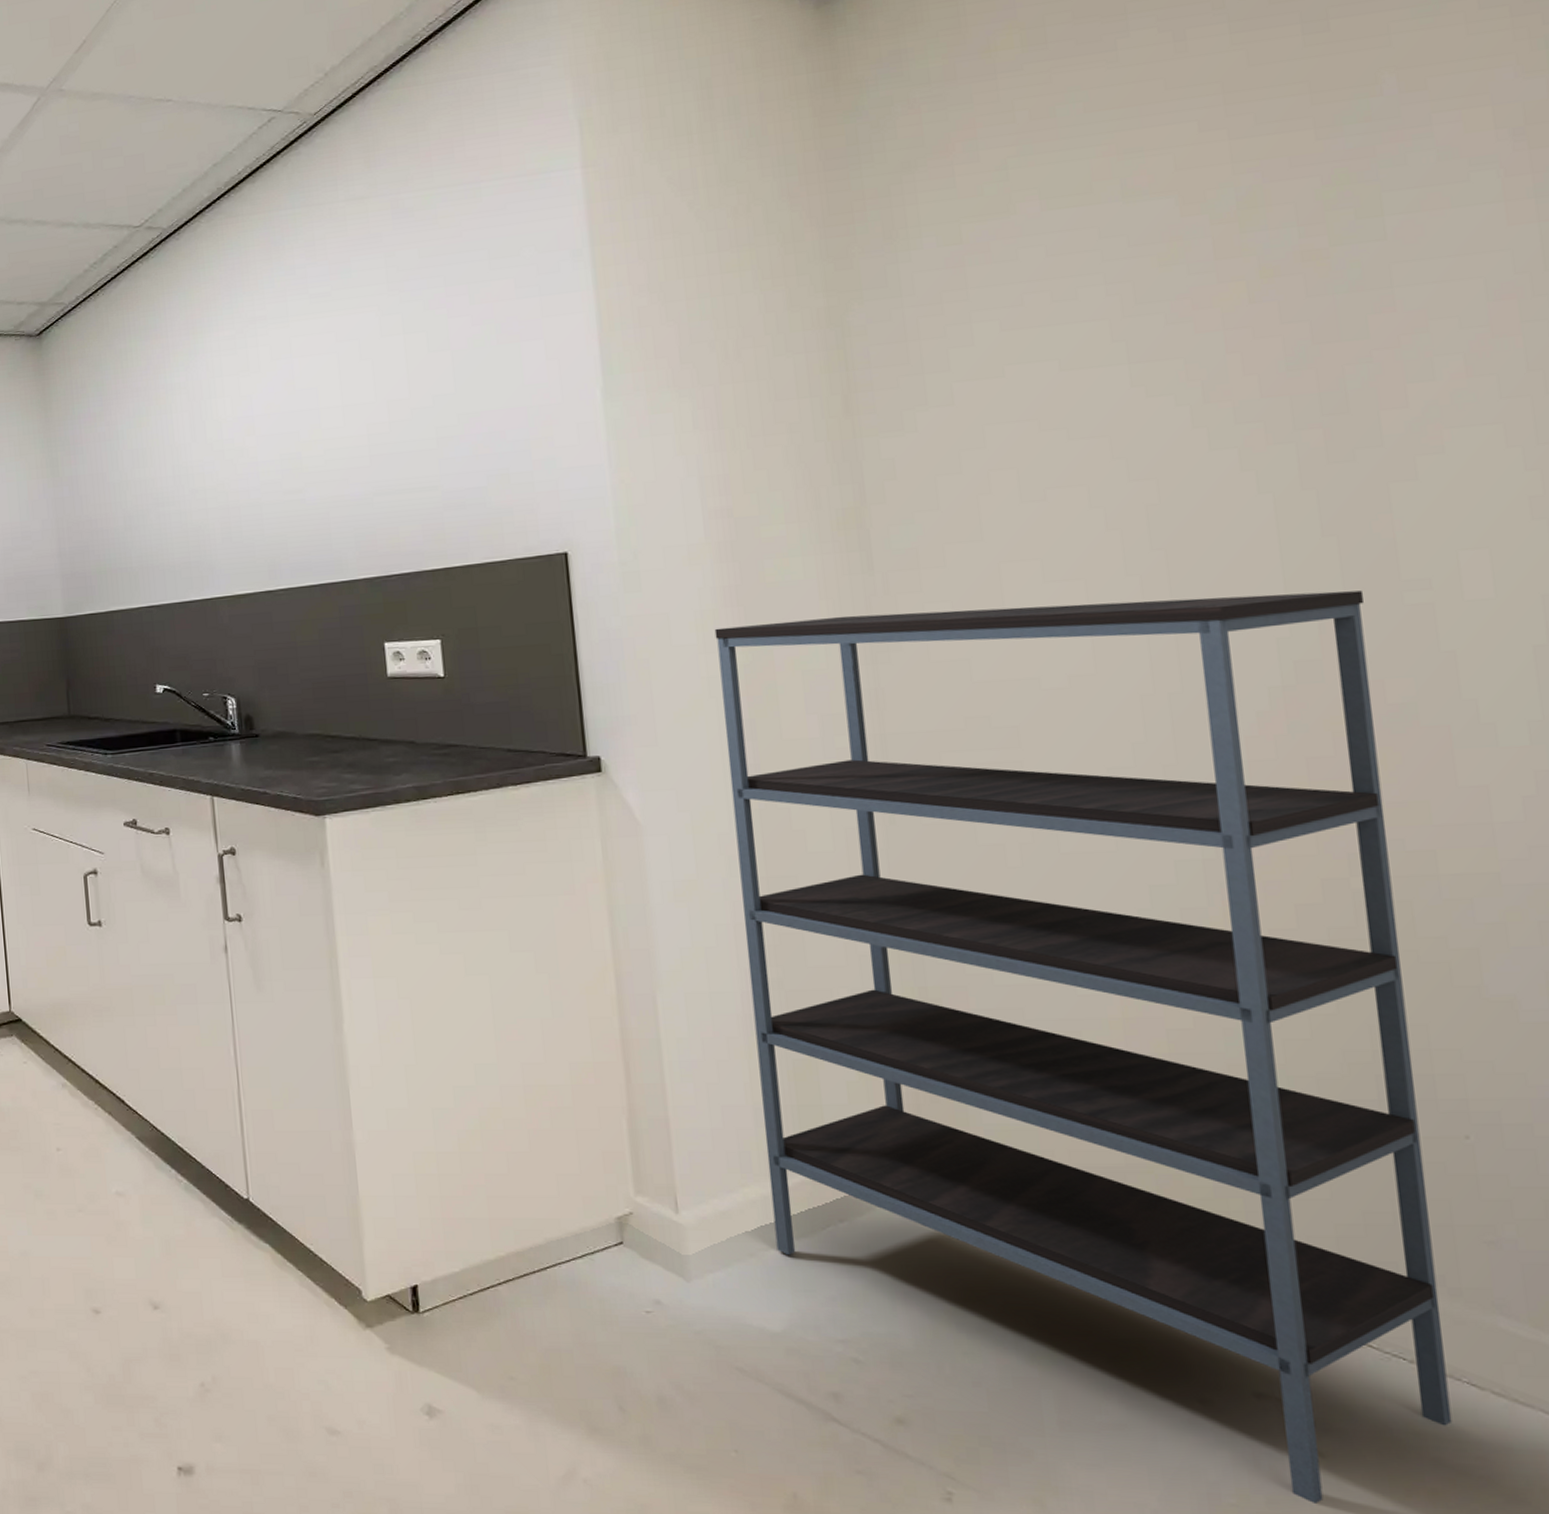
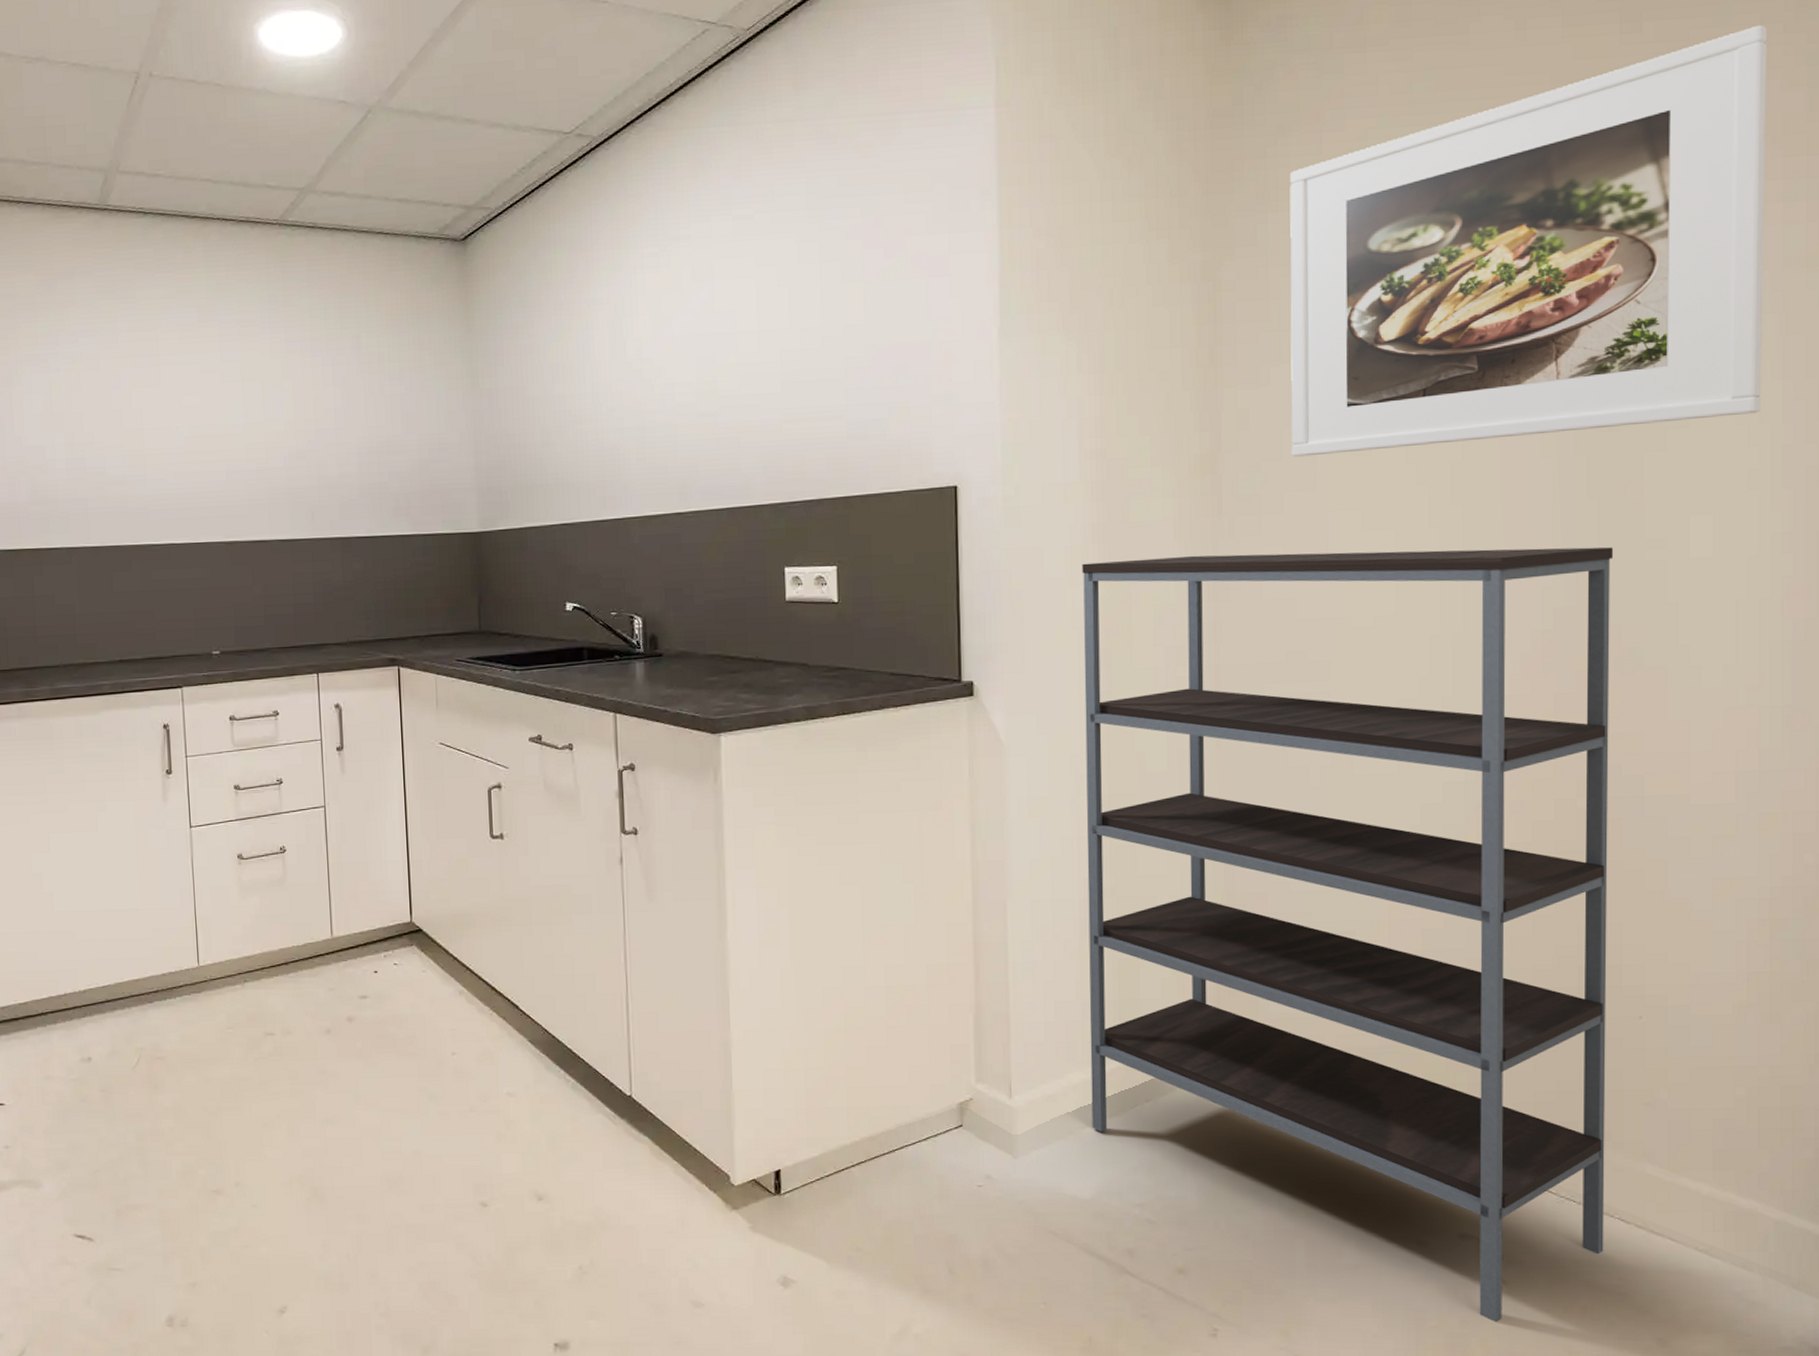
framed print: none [919,10,1537,507] -> present [1289,24,1767,457]

